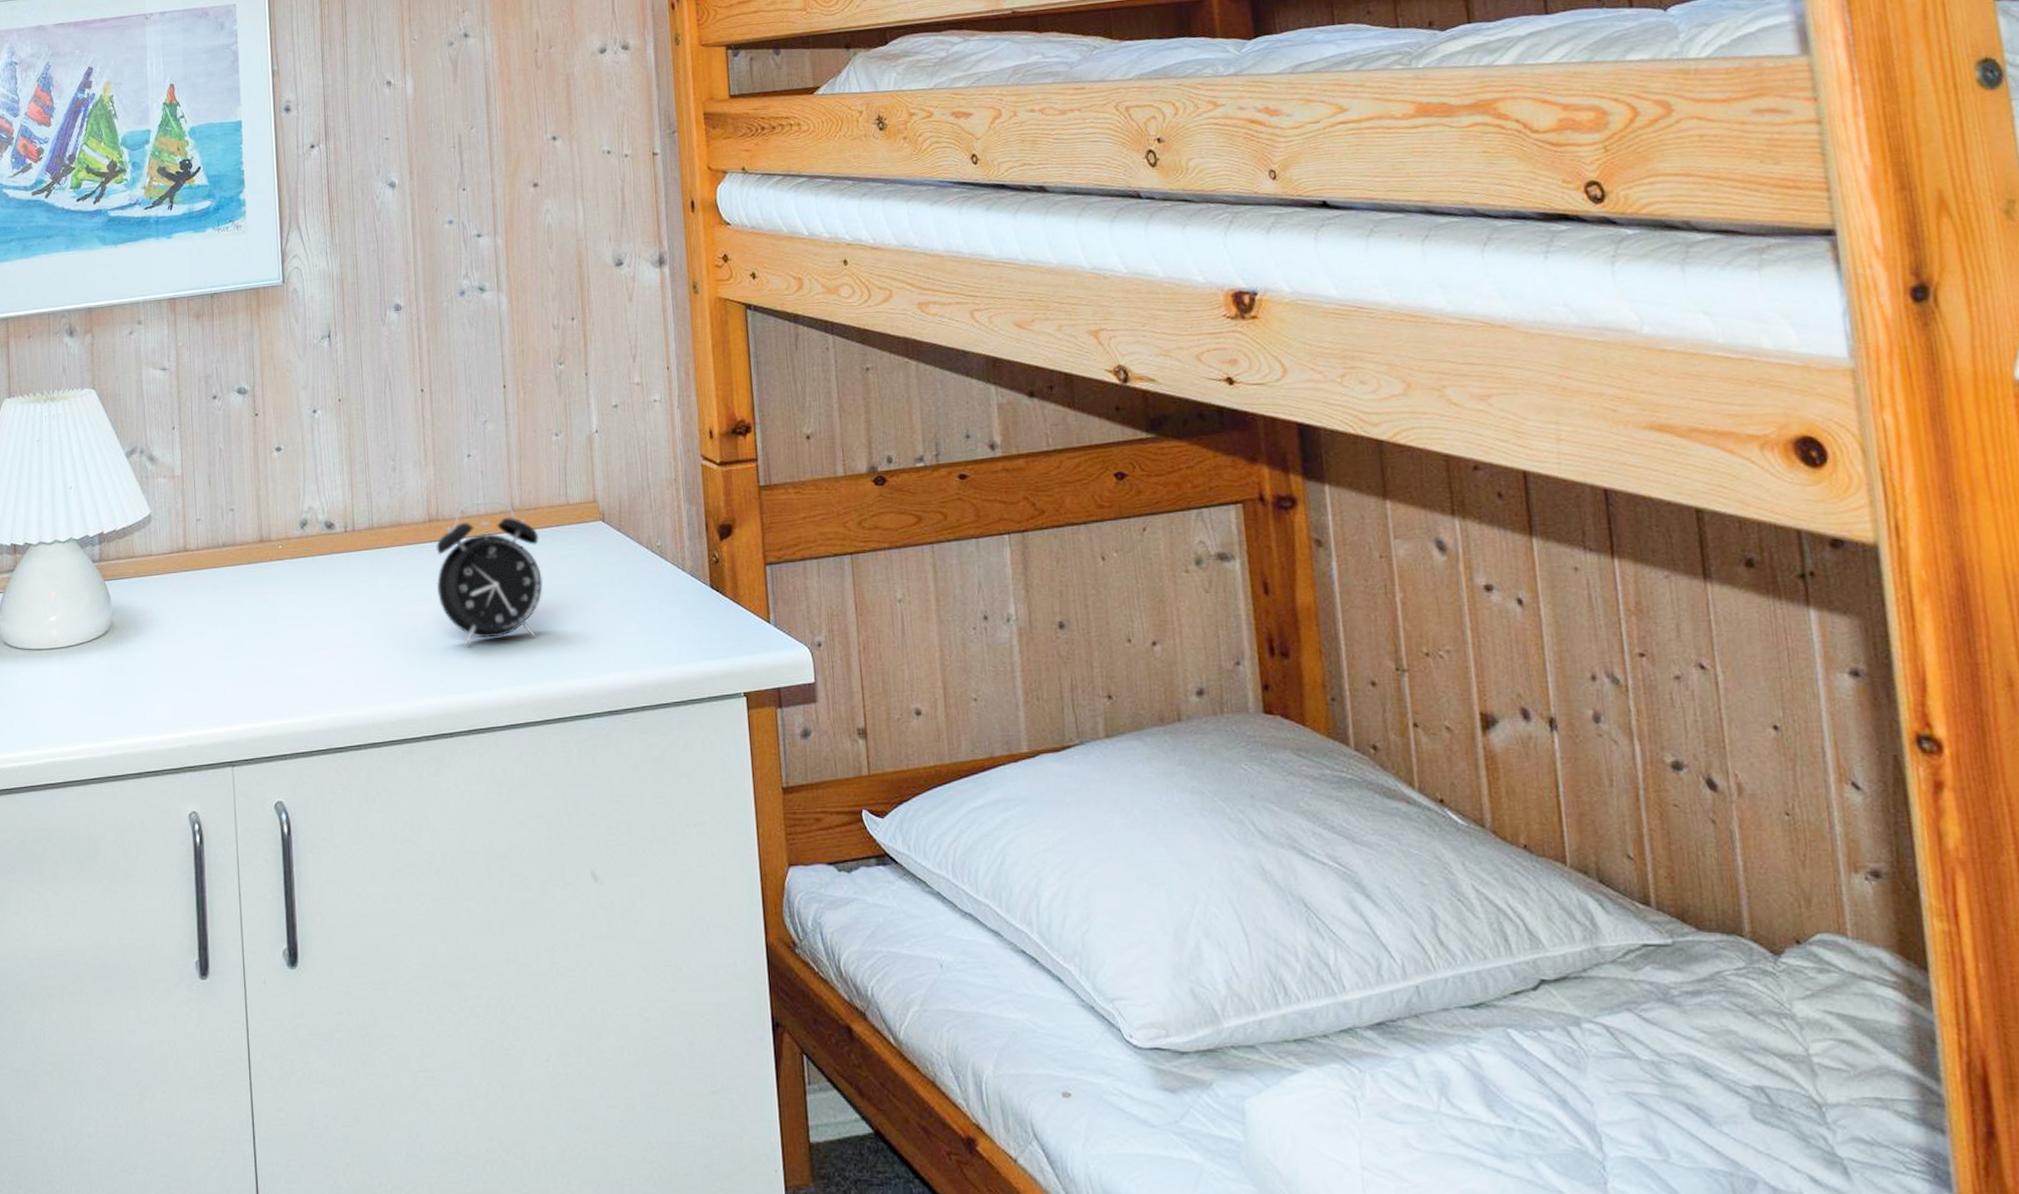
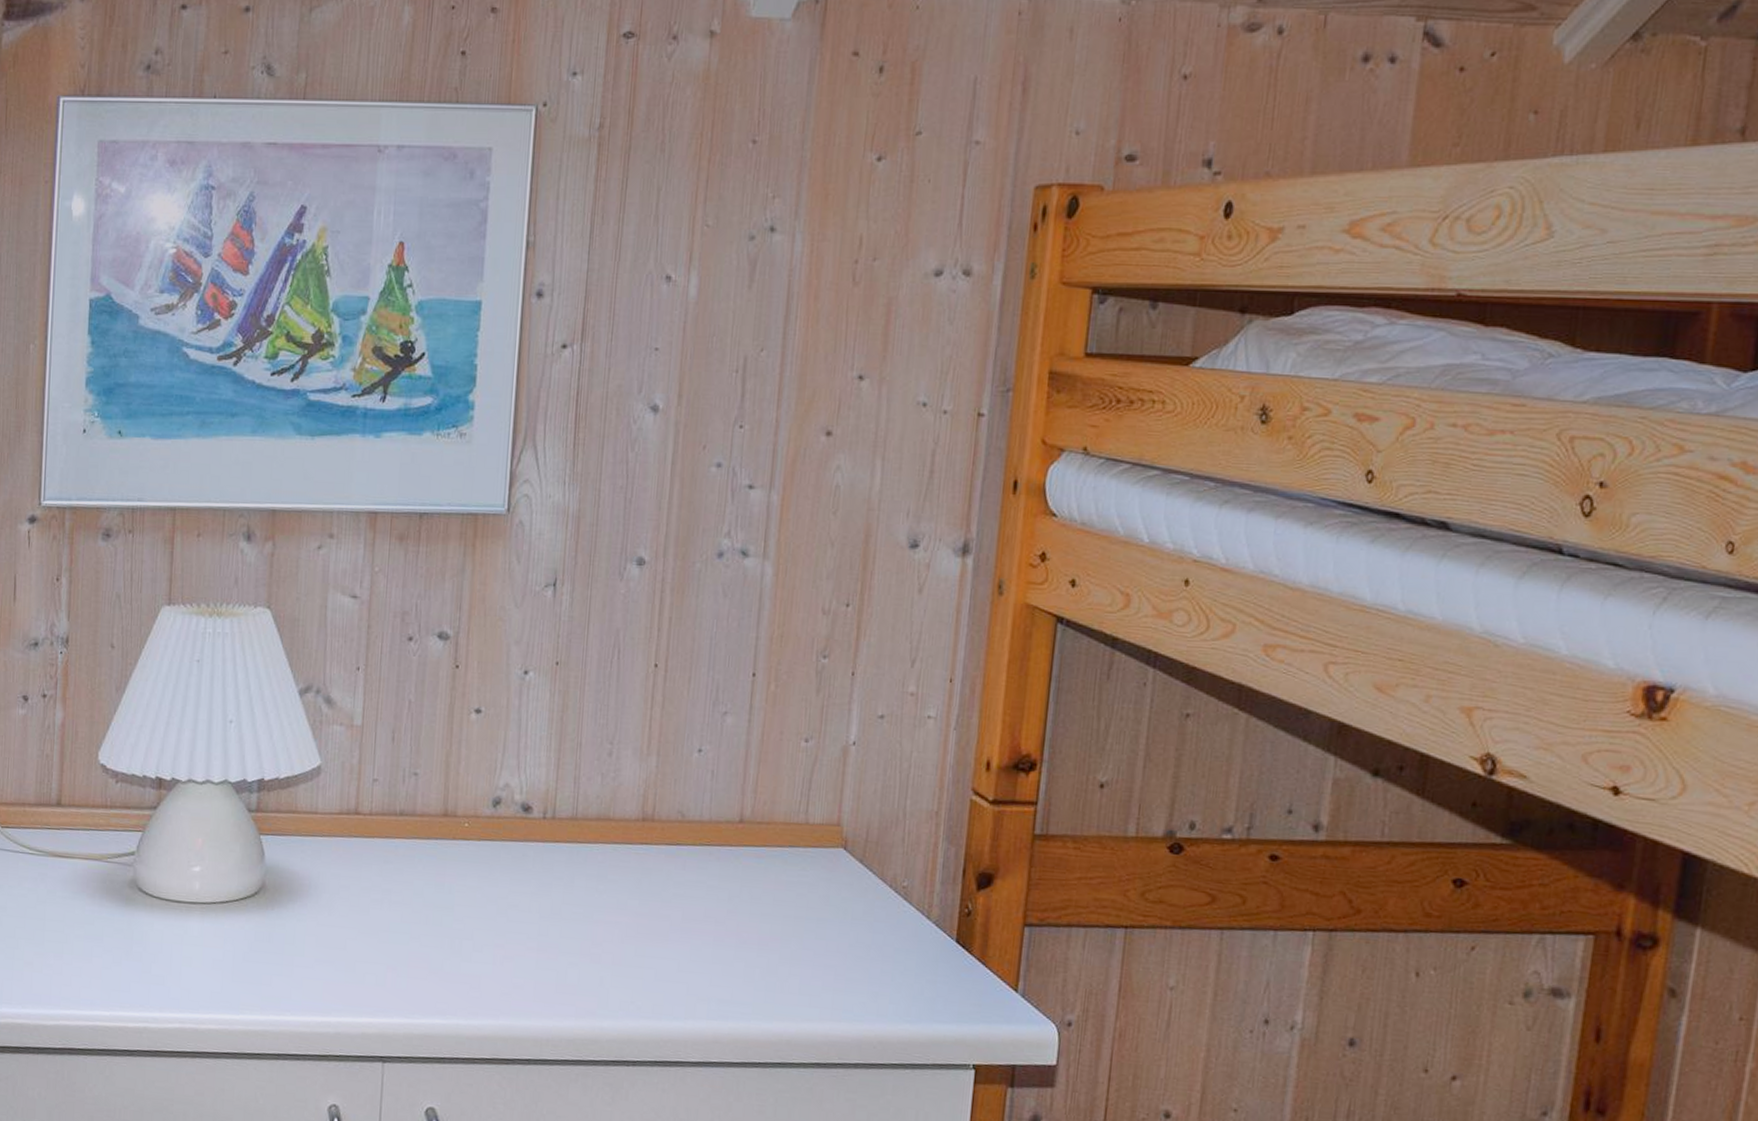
alarm clock: present [436,500,543,645] -> none [641,804,767,969]

